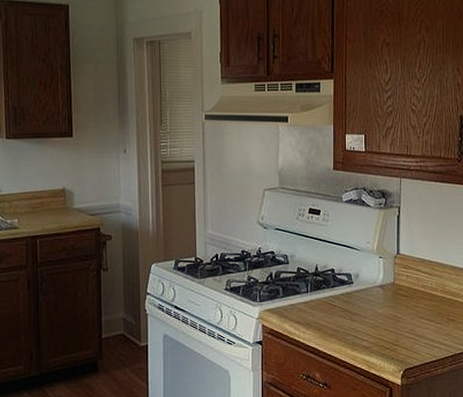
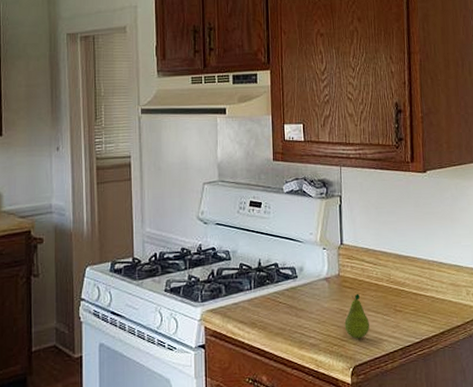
fruit: none [397,301,421,344] -> present [344,293,369,339]

